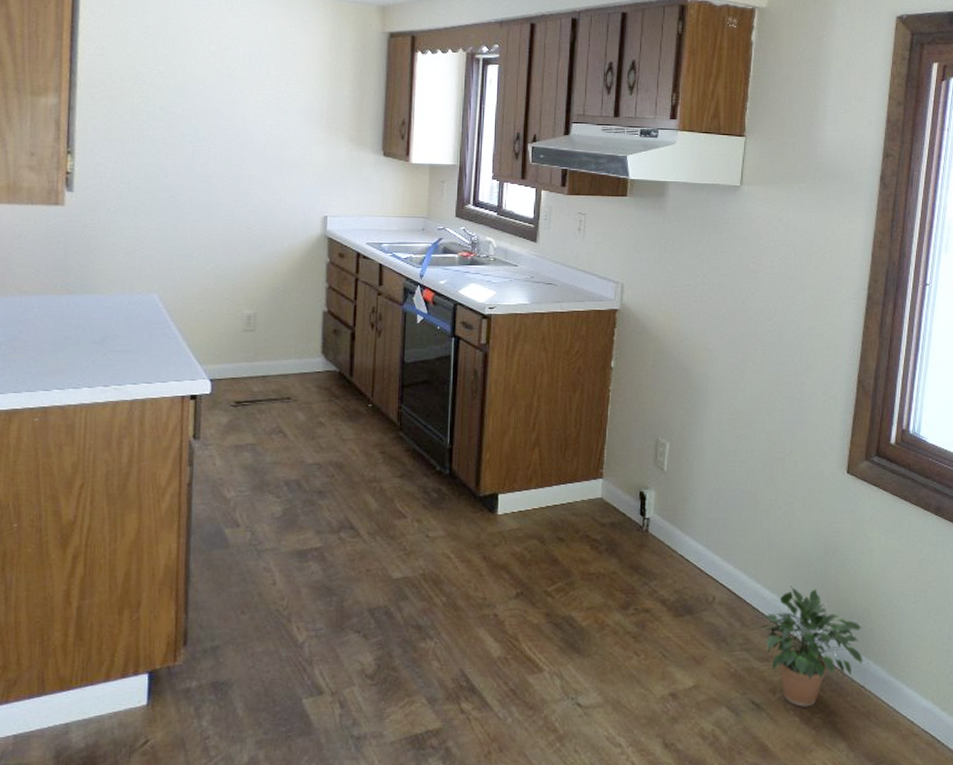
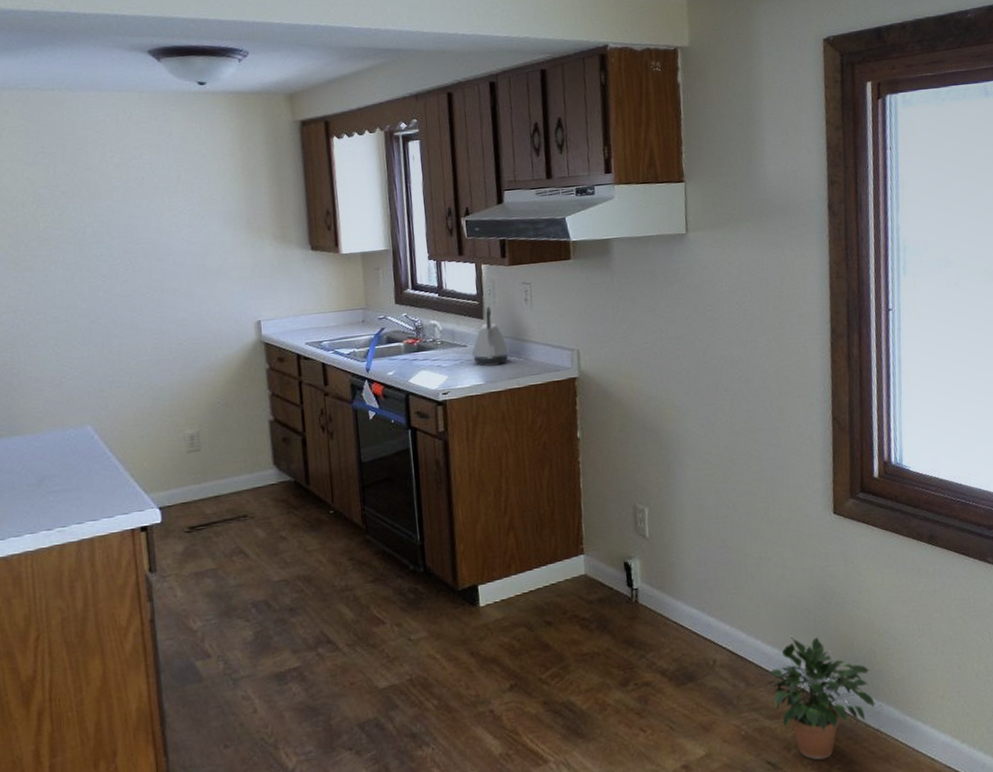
kettle: none [521,229,558,288] -> present [471,305,510,366]

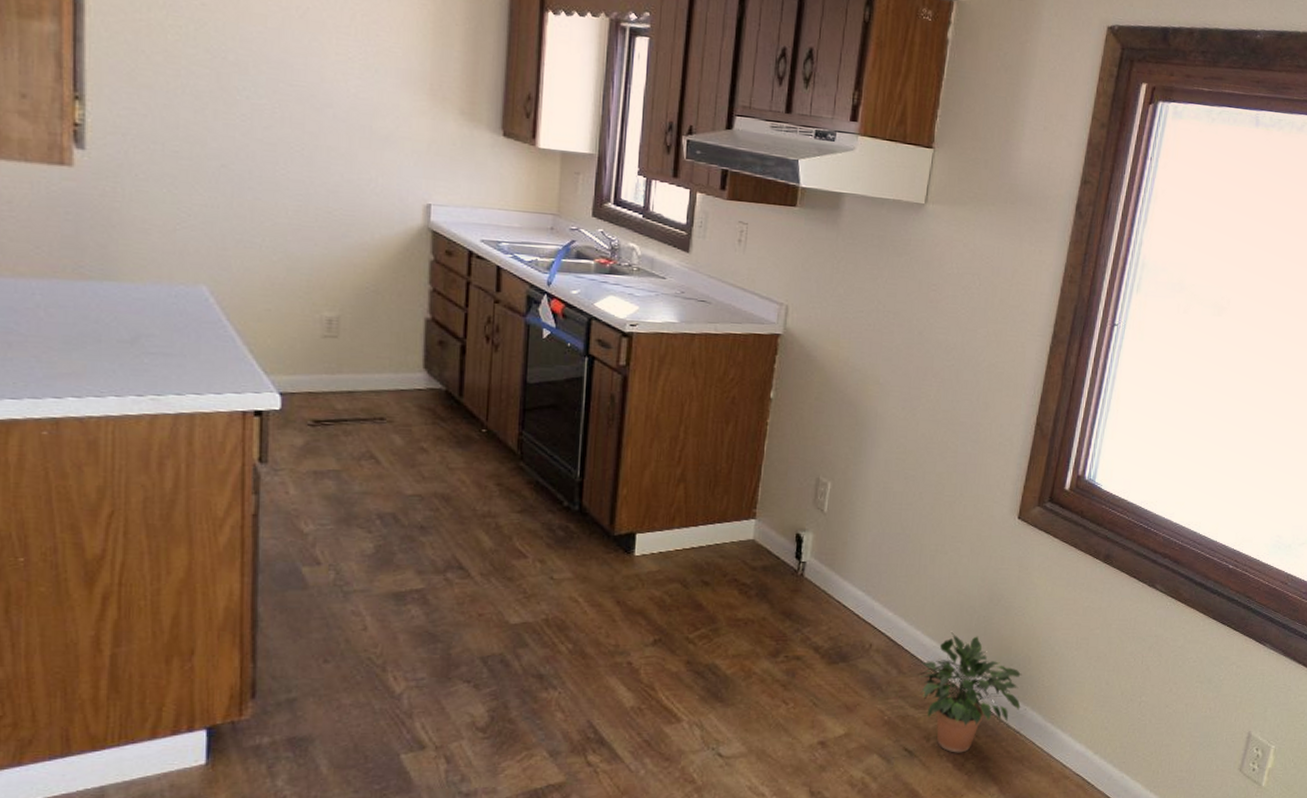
kettle: present [471,305,510,366] -> none [669,238,713,306]

